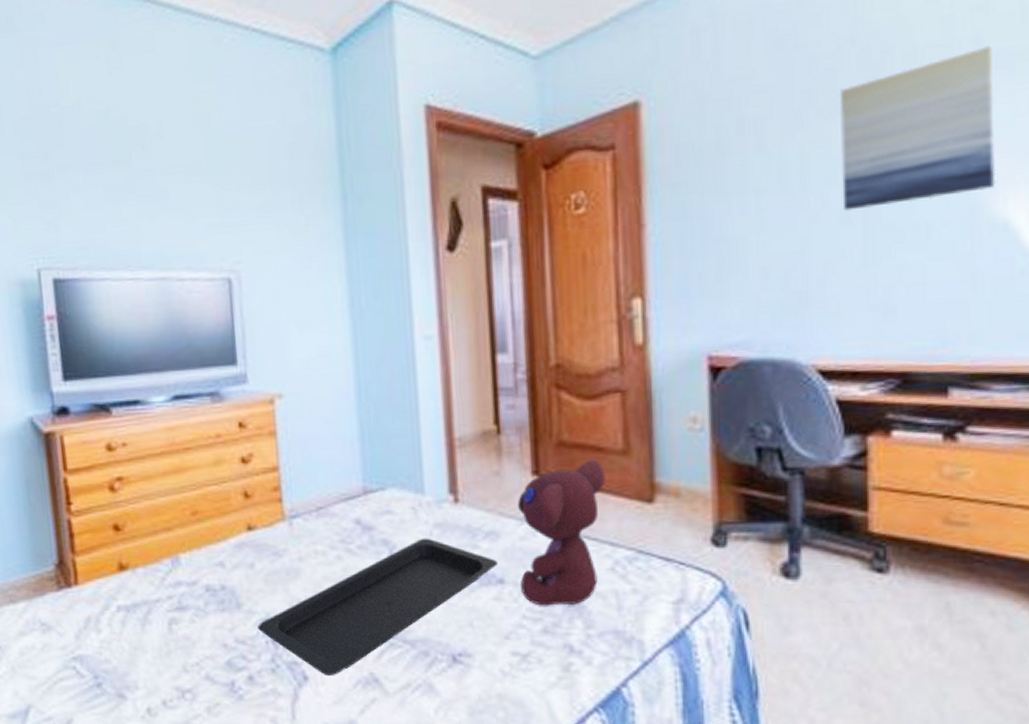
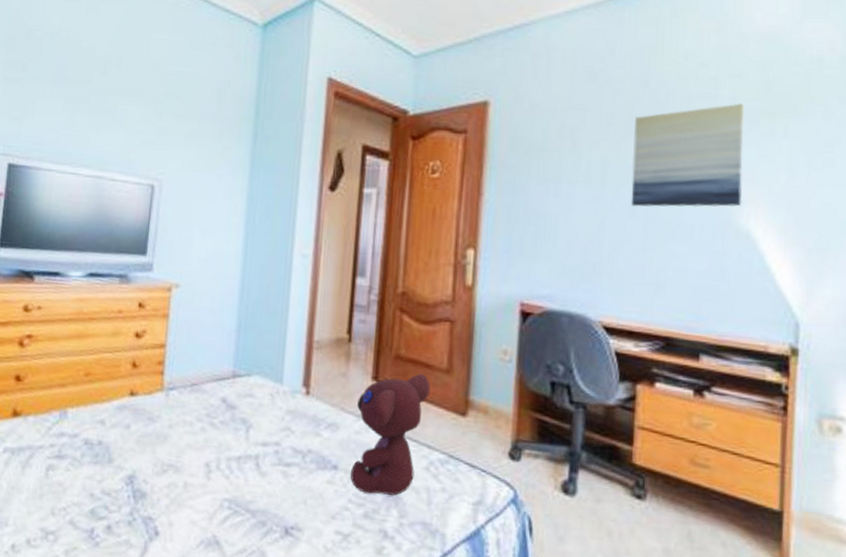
serving tray: present [257,538,499,675] -> none [123,421,335,534]

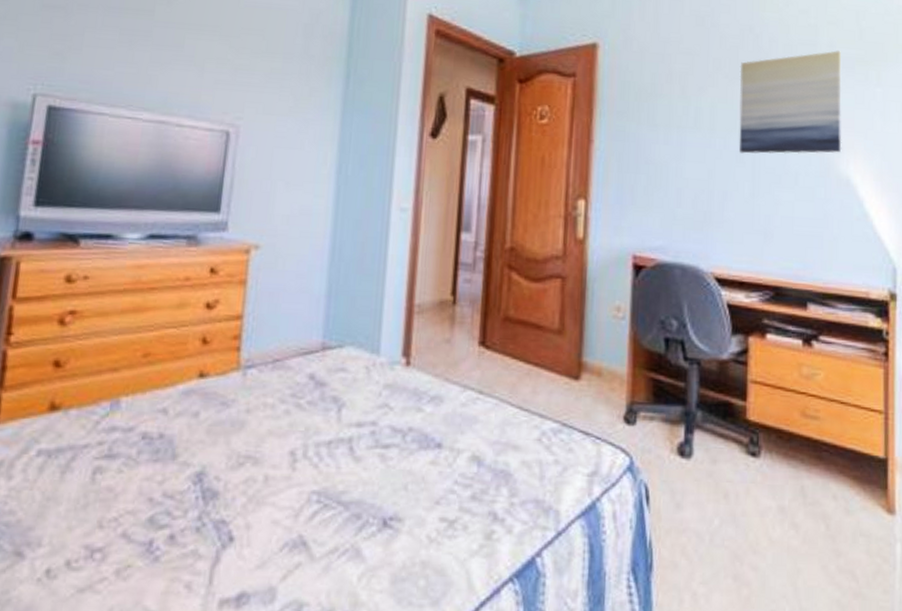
teddy bear: present [350,373,431,496] -> none [456,335,542,473]

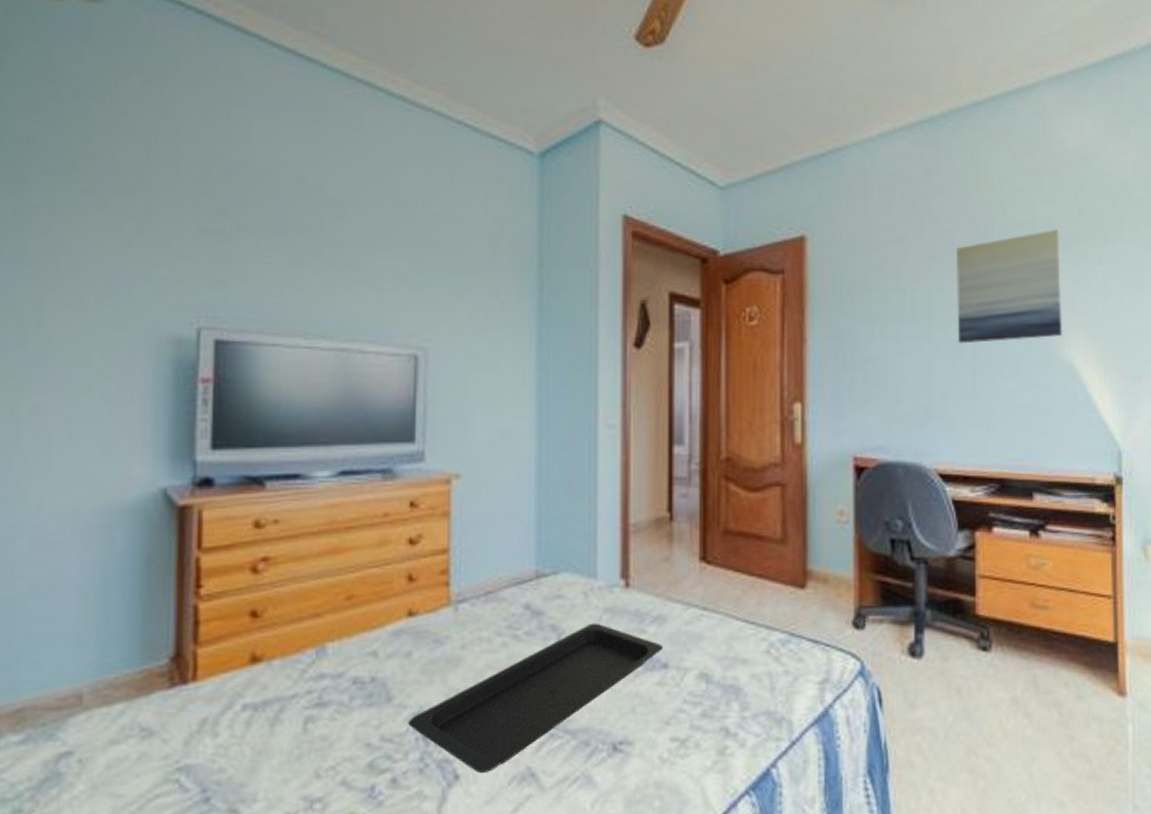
serving tray: none [190,398,439,537] -> present [408,623,664,773]

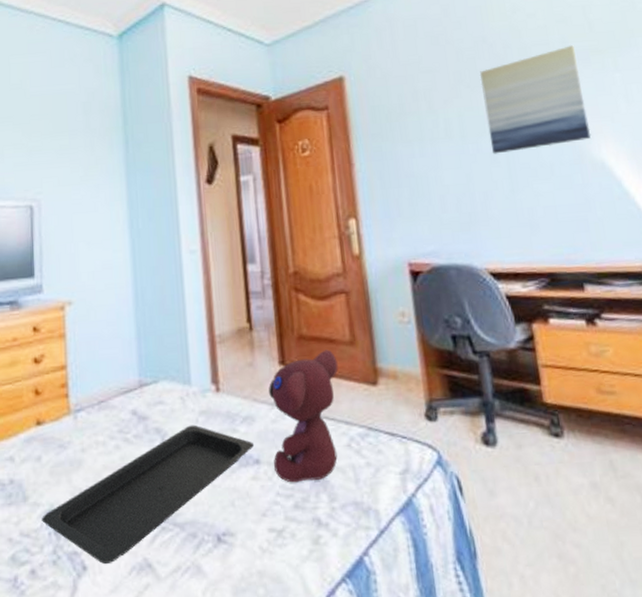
teddy bear: none [684,547,765,690] -> present [268,349,338,483]

